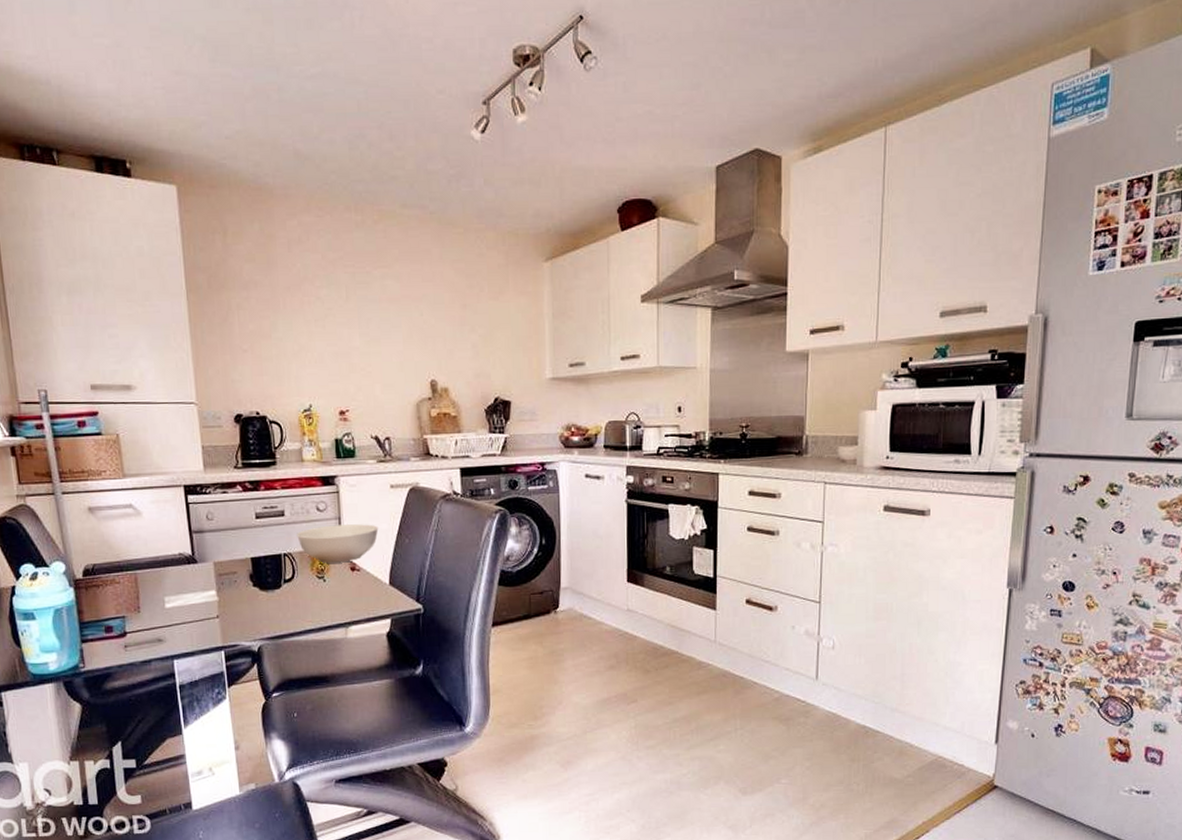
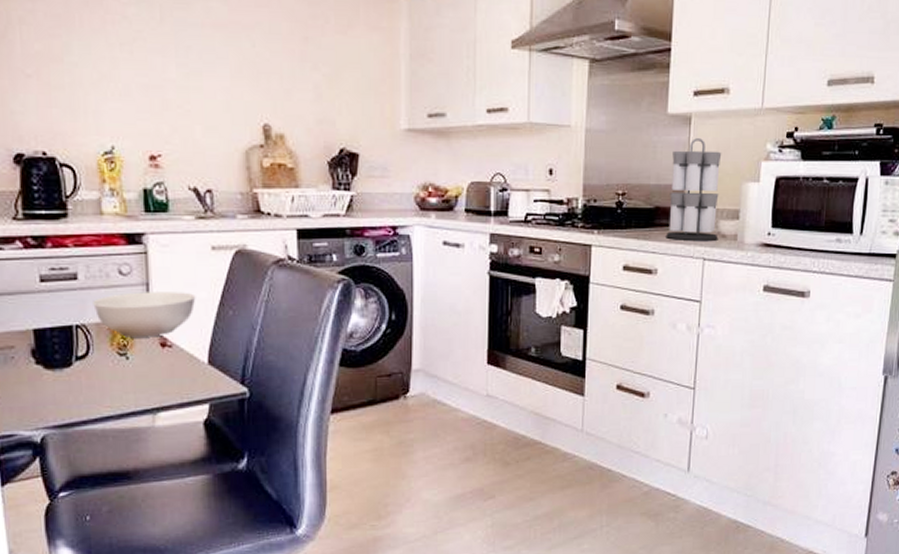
spice rack: none [788,371,839,467] -> present [665,137,722,242]

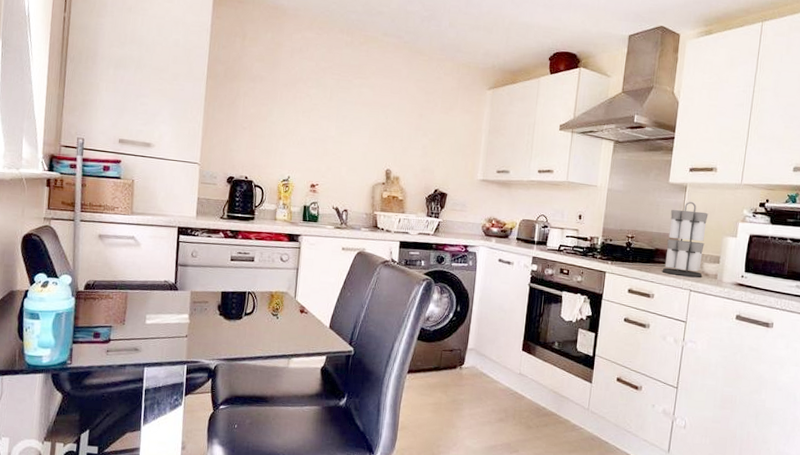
bowl: present [93,292,196,338] -> none [261,273,328,306]

